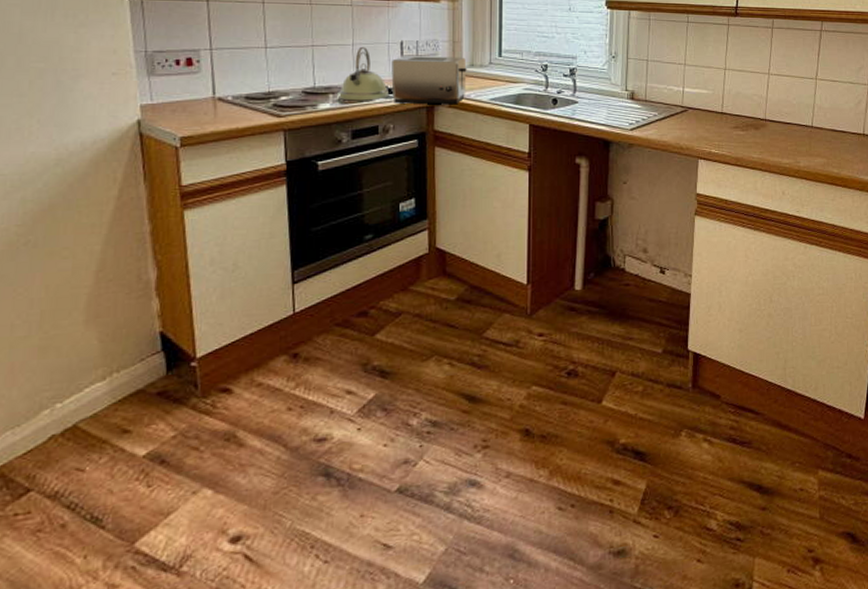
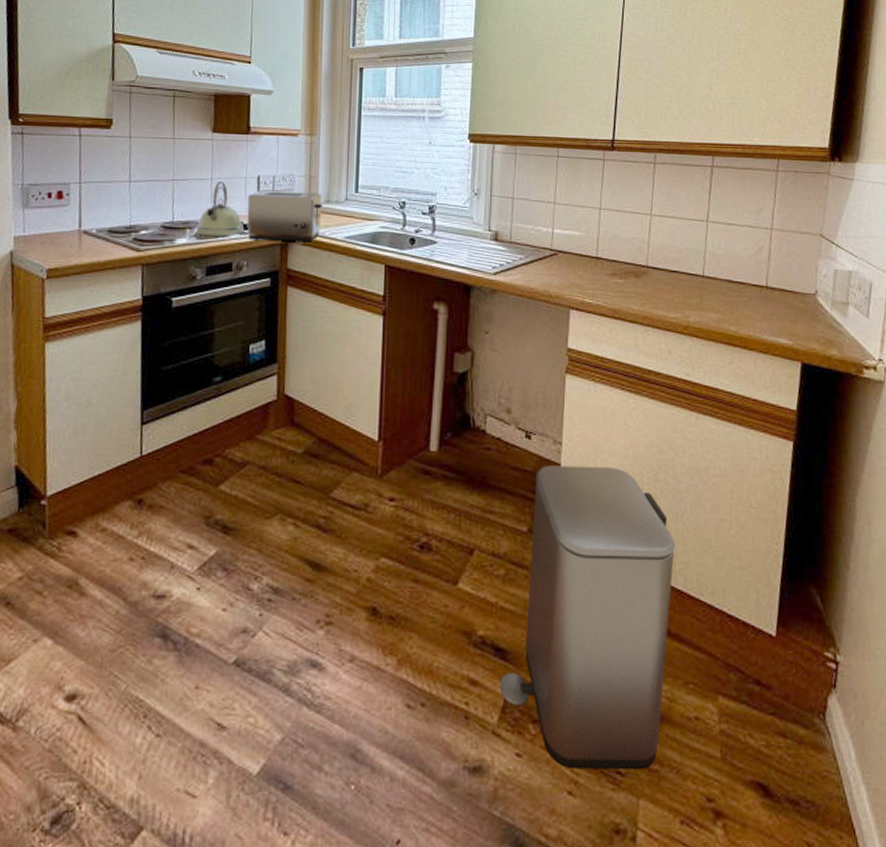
pedal bin: none [639,293,787,542] -> present [499,465,676,770]

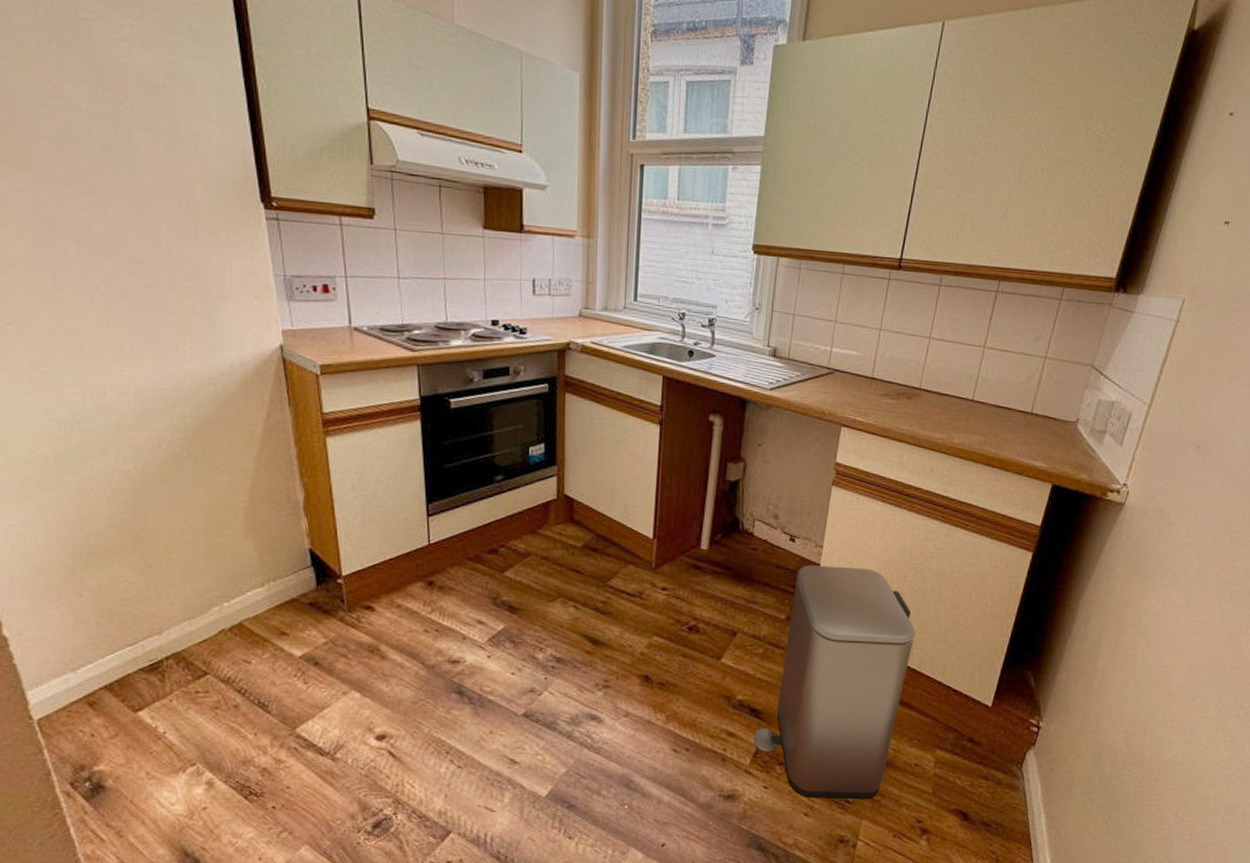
kettle: present [195,180,245,237] -> none [470,281,521,341]
toaster: present [247,191,322,243] -> none [523,294,600,350]

